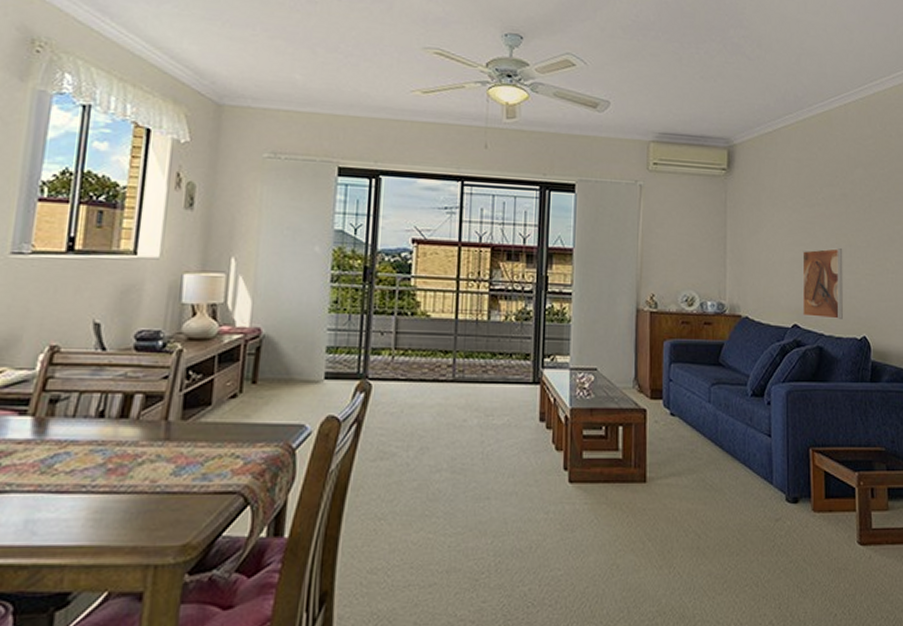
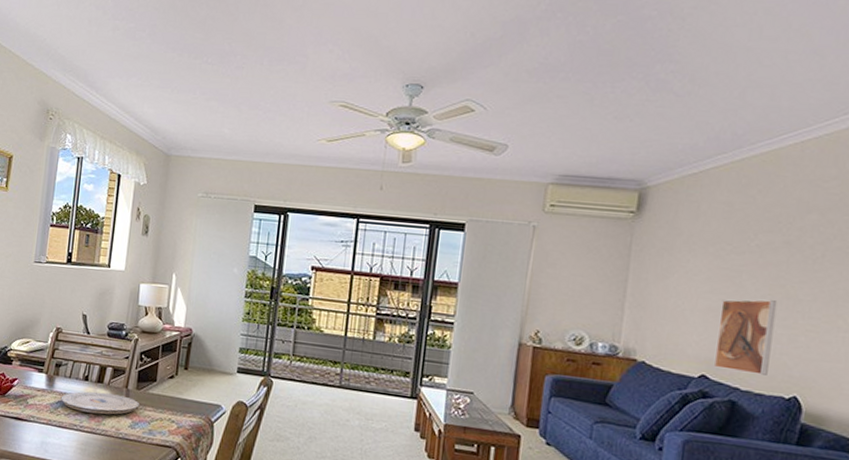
plate: none [58,431,186,464] -> present [60,391,139,415]

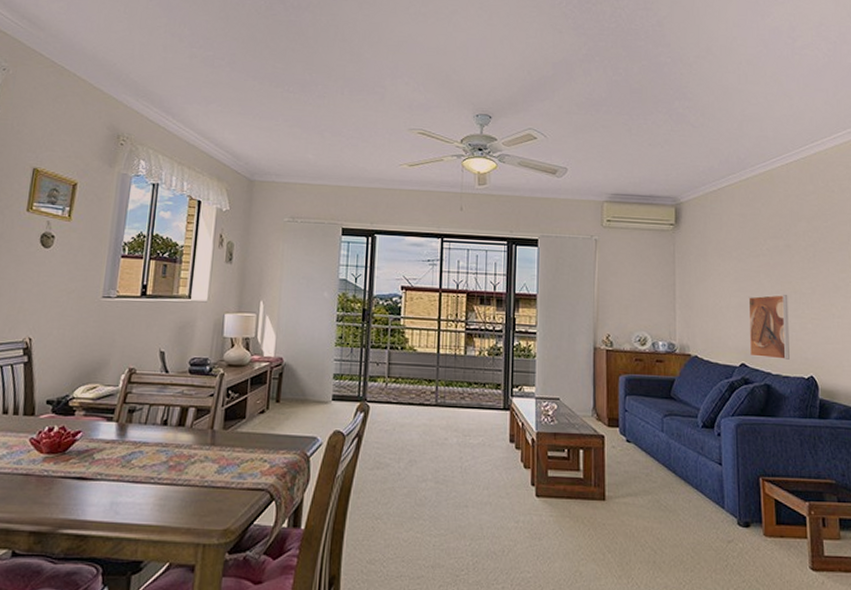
plate: present [60,391,139,415] -> none [134,437,227,462]

